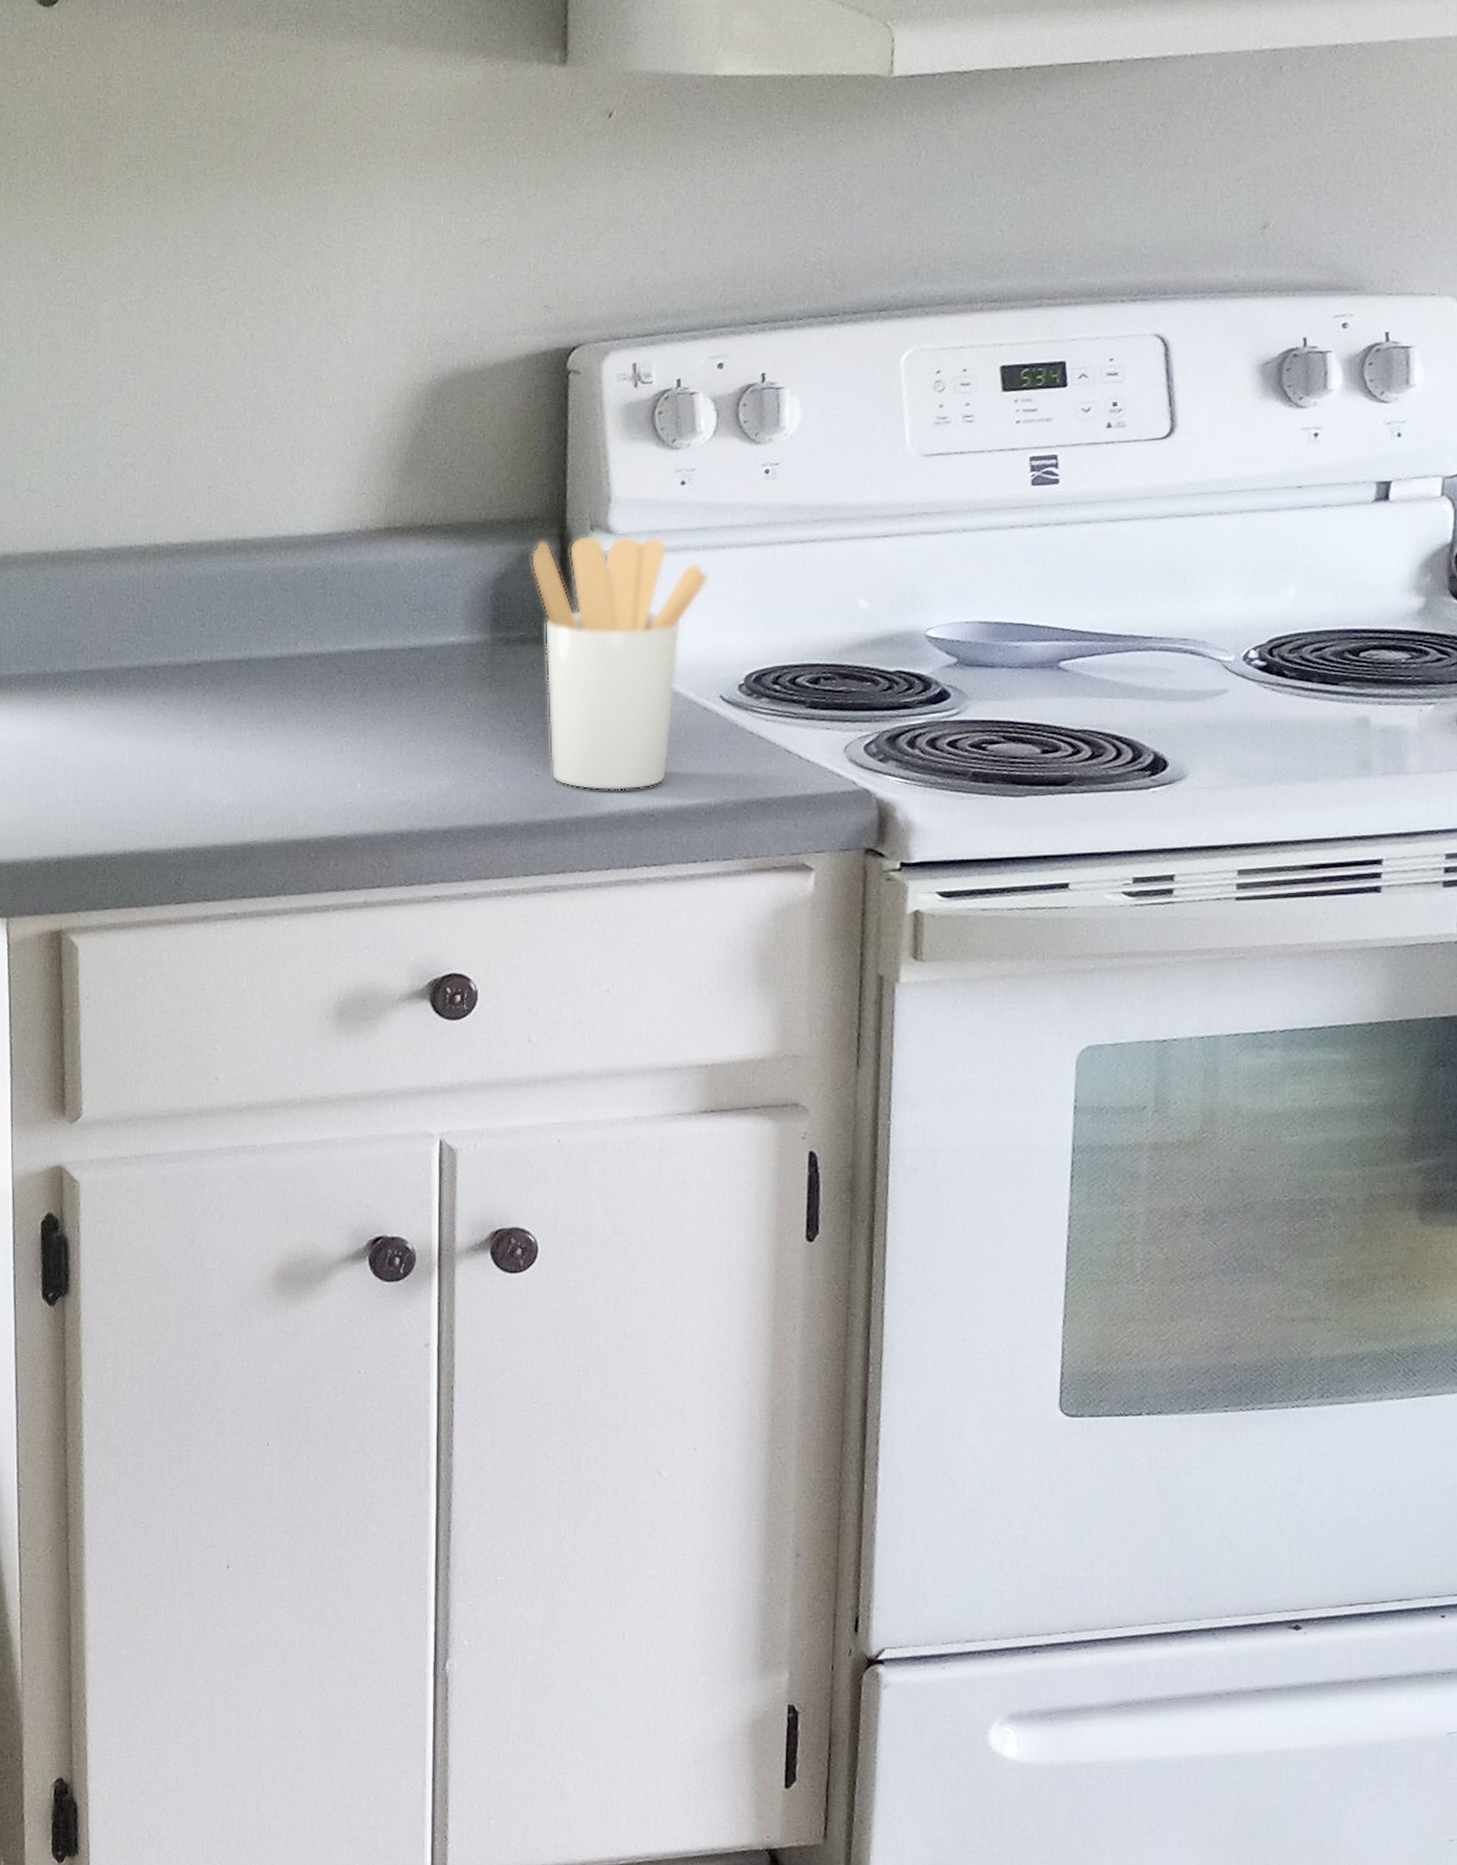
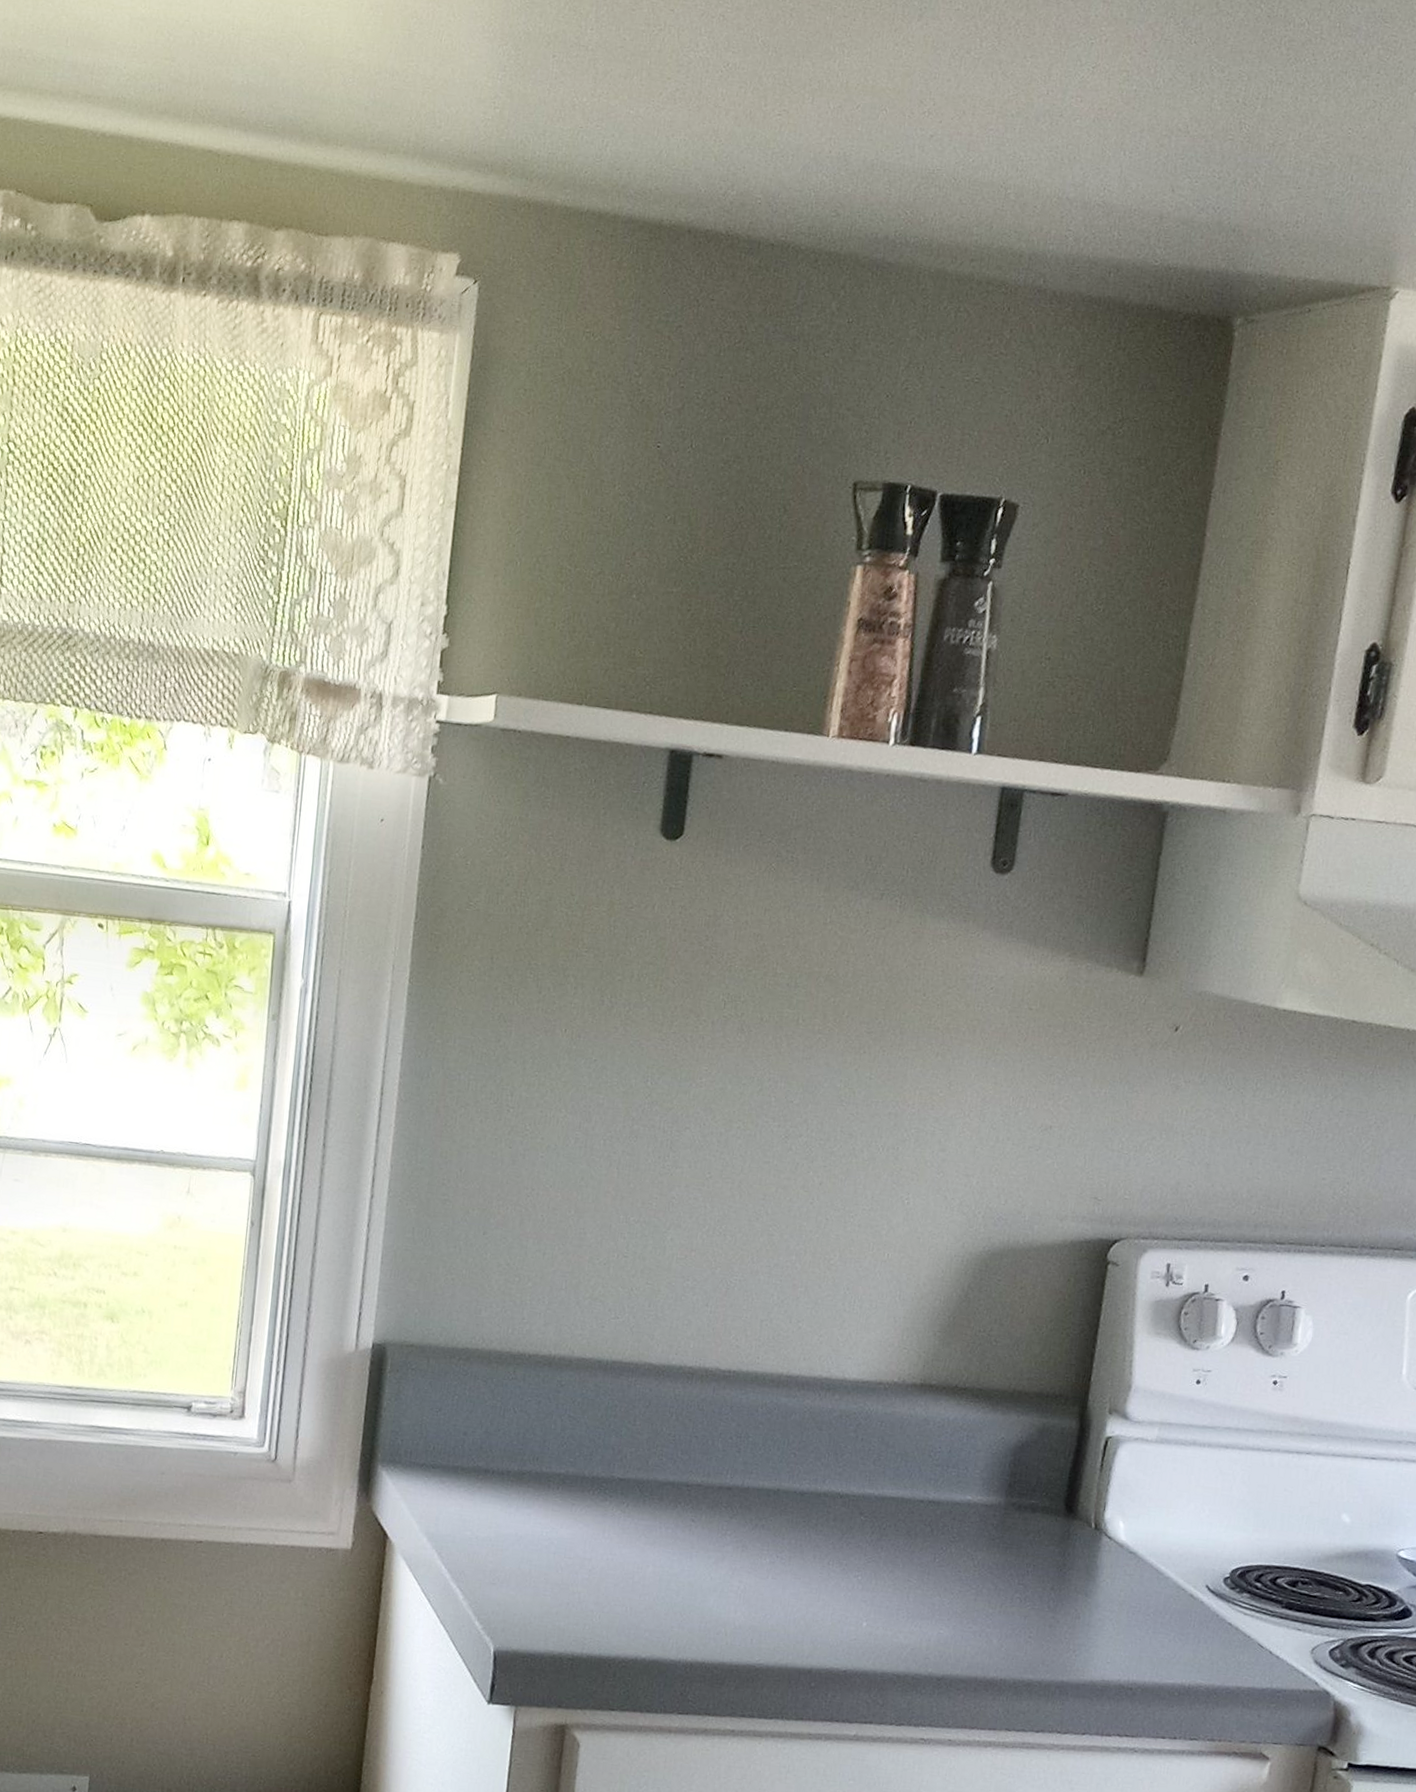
utensil holder: present [531,535,710,791] -> none [1043,1416,1211,1664]

